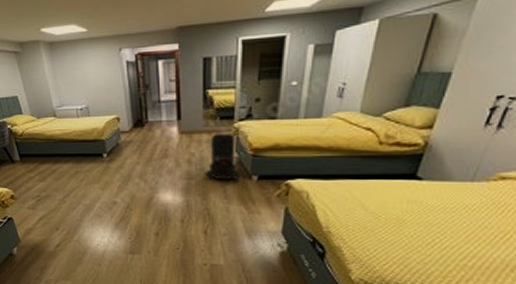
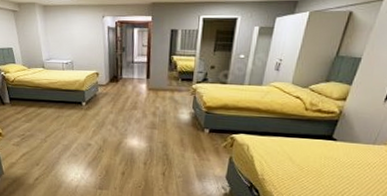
backpack: present [204,132,241,179] -> none [165,91,196,131]

